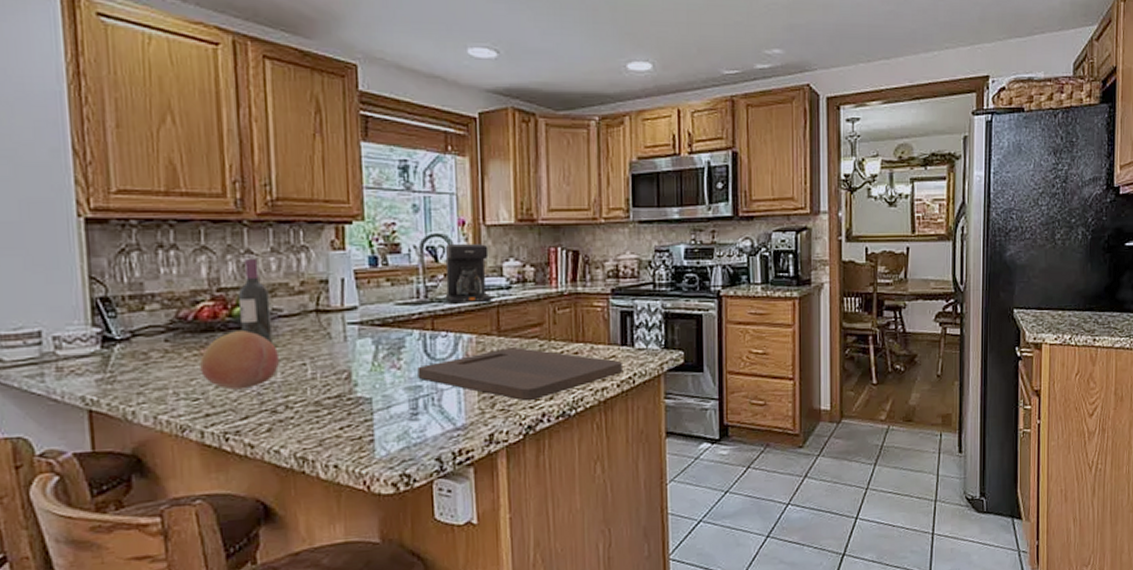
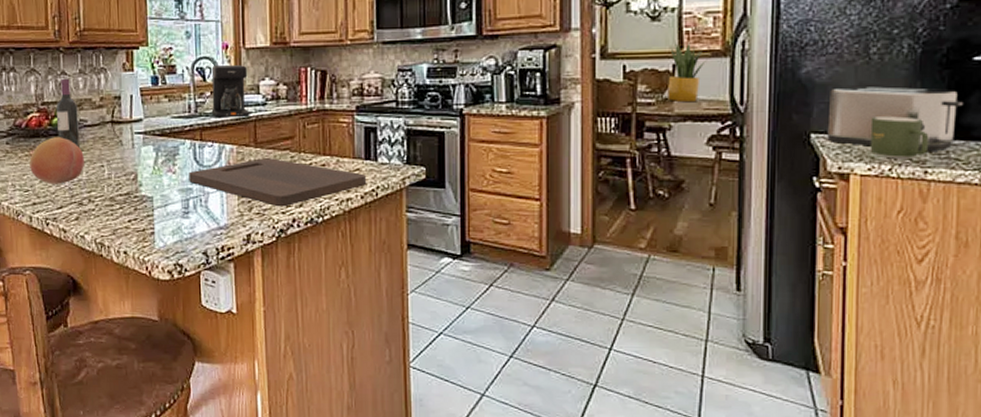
planter: none [903,226,935,283] -> present [668,41,708,103]
toaster: none [1025,267,1120,323] -> present [827,85,964,152]
mug: none [1056,293,1097,329] -> present [870,116,929,159]

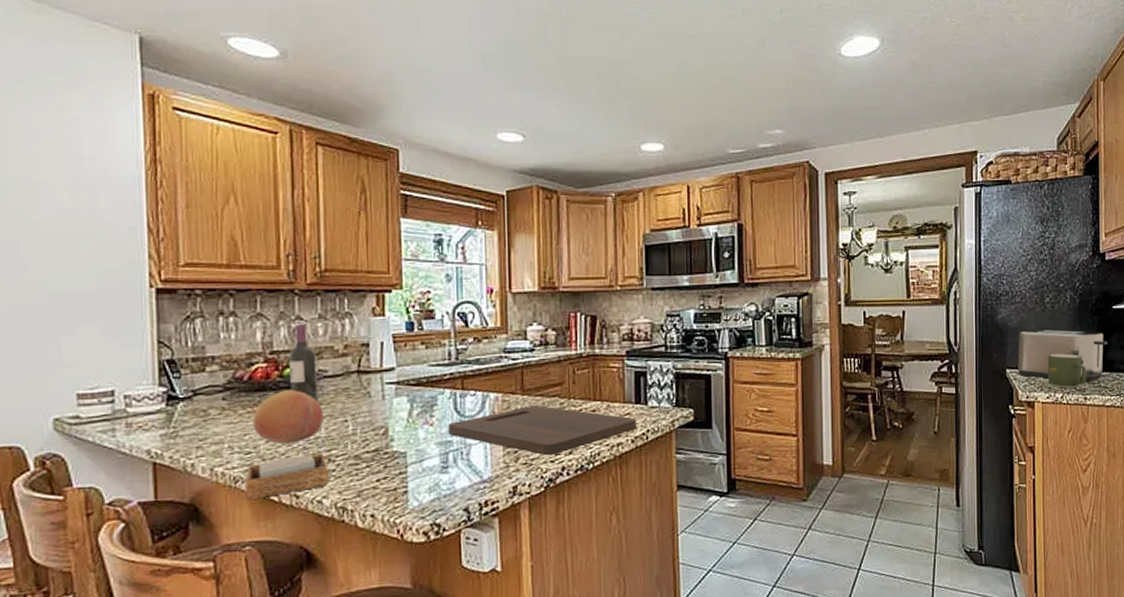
napkin holder: none [24,194,89,232] -> present [245,453,329,501]
coffee maker: present [211,65,250,118] -> none [474,310,517,365]
planter: present [668,41,708,103] -> none [899,291,929,344]

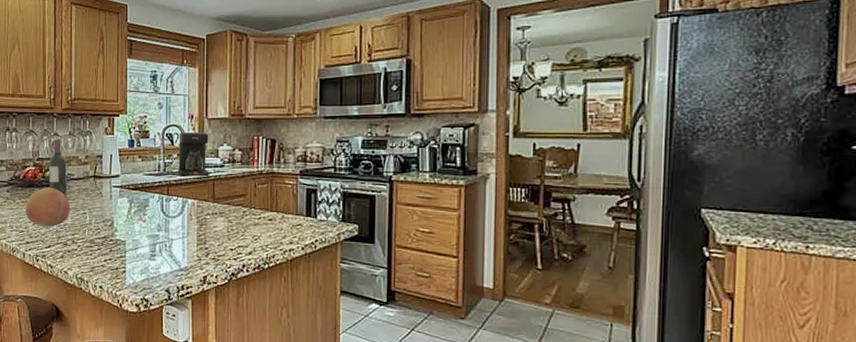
napkin holder: present [245,453,329,501] -> none [19,236,72,267]
cutting board: present [448,405,636,456] -> none [156,212,306,254]
coffee maker: none [474,310,517,365] -> present [177,132,210,177]
toaster: present [1017,329,1108,383] -> none [716,168,844,230]
mug: present [1047,354,1087,388] -> none [755,196,811,235]

